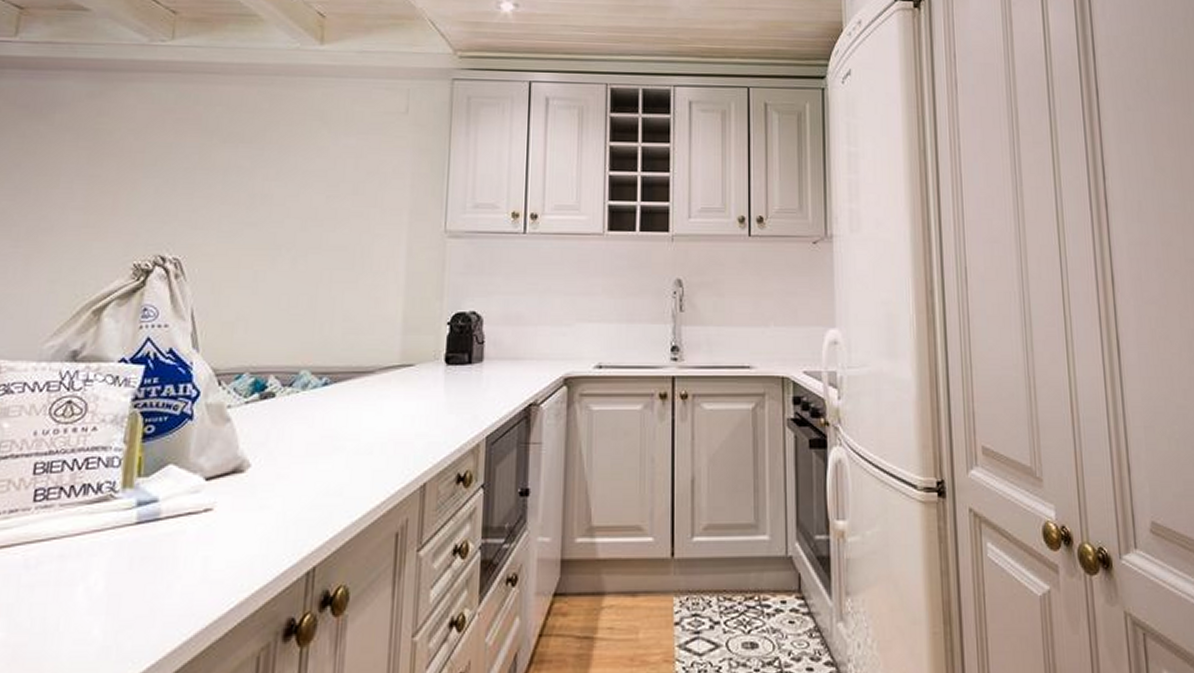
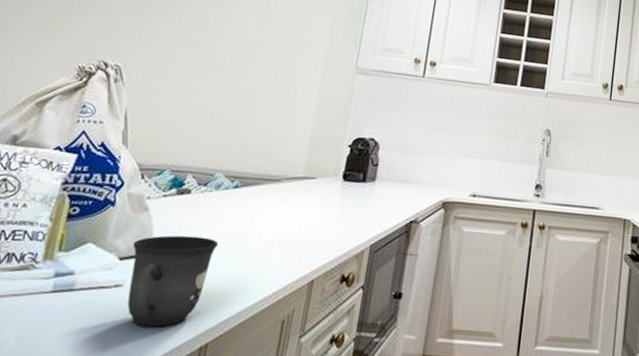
mug: none [218,445,314,553] -> present [127,235,219,327]

